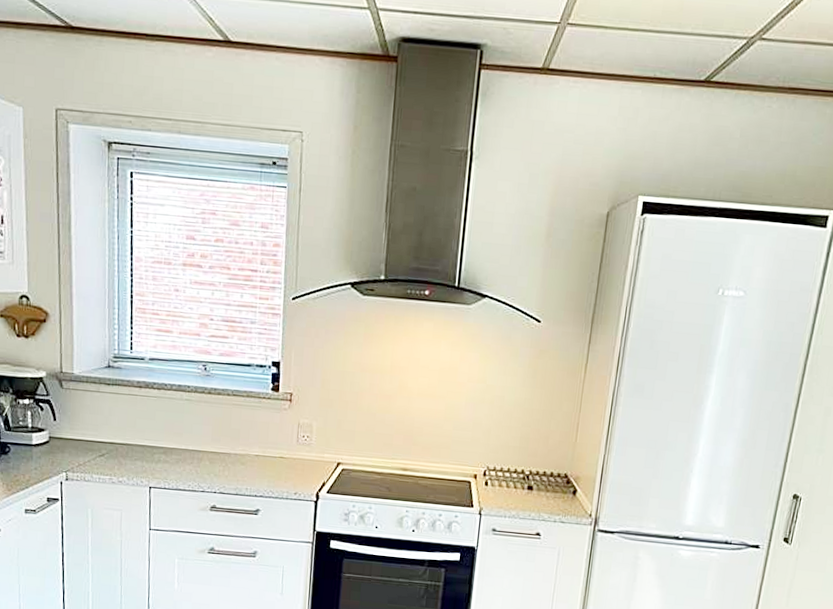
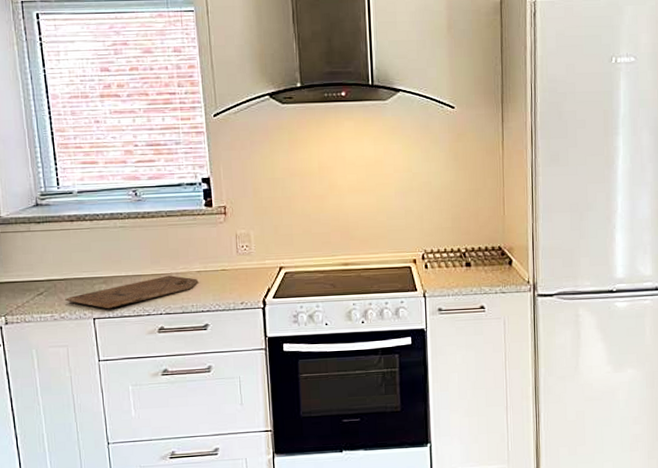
cutting board: none [125,455,256,480] -> present [65,275,199,309]

